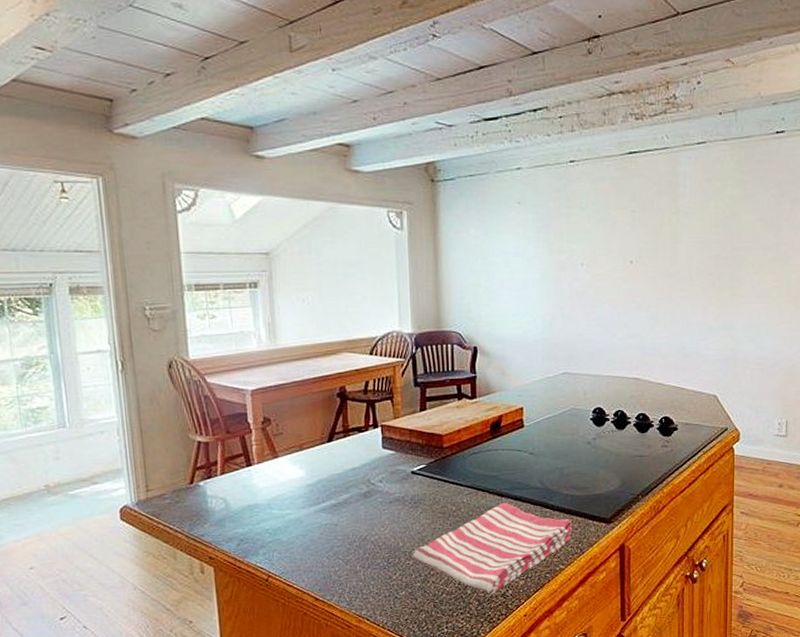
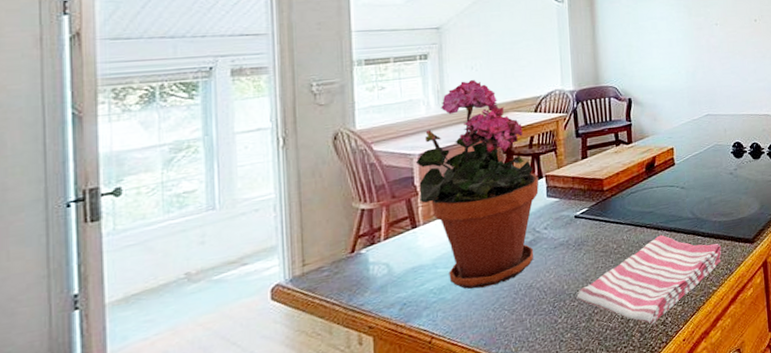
potted plant: none [248,314,374,534] -> present [415,80,539,289]

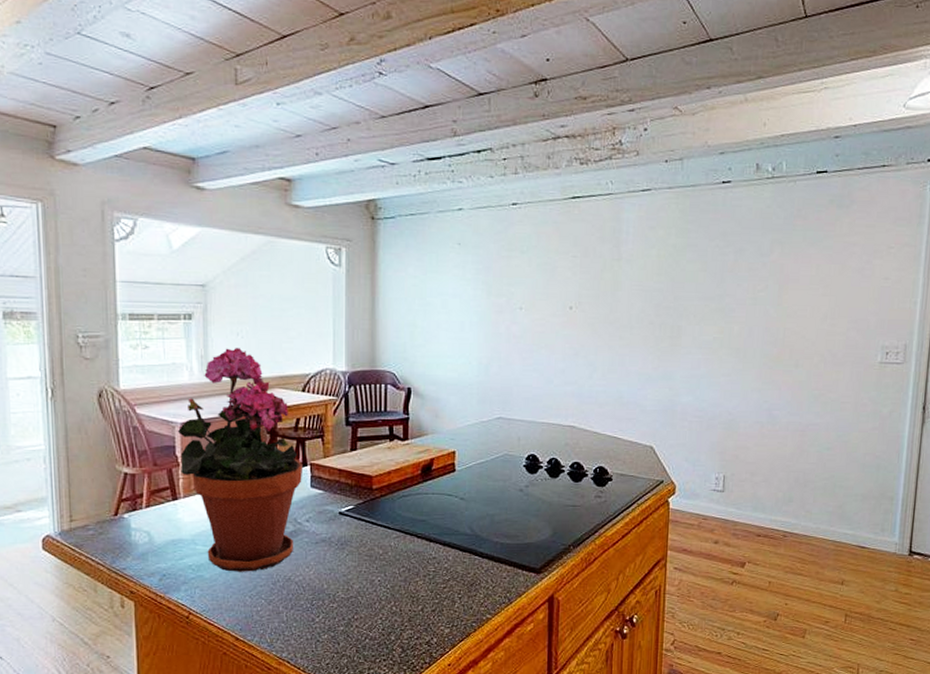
dish towel: present [577,235,722,324] -> none [337,547,502,642]

